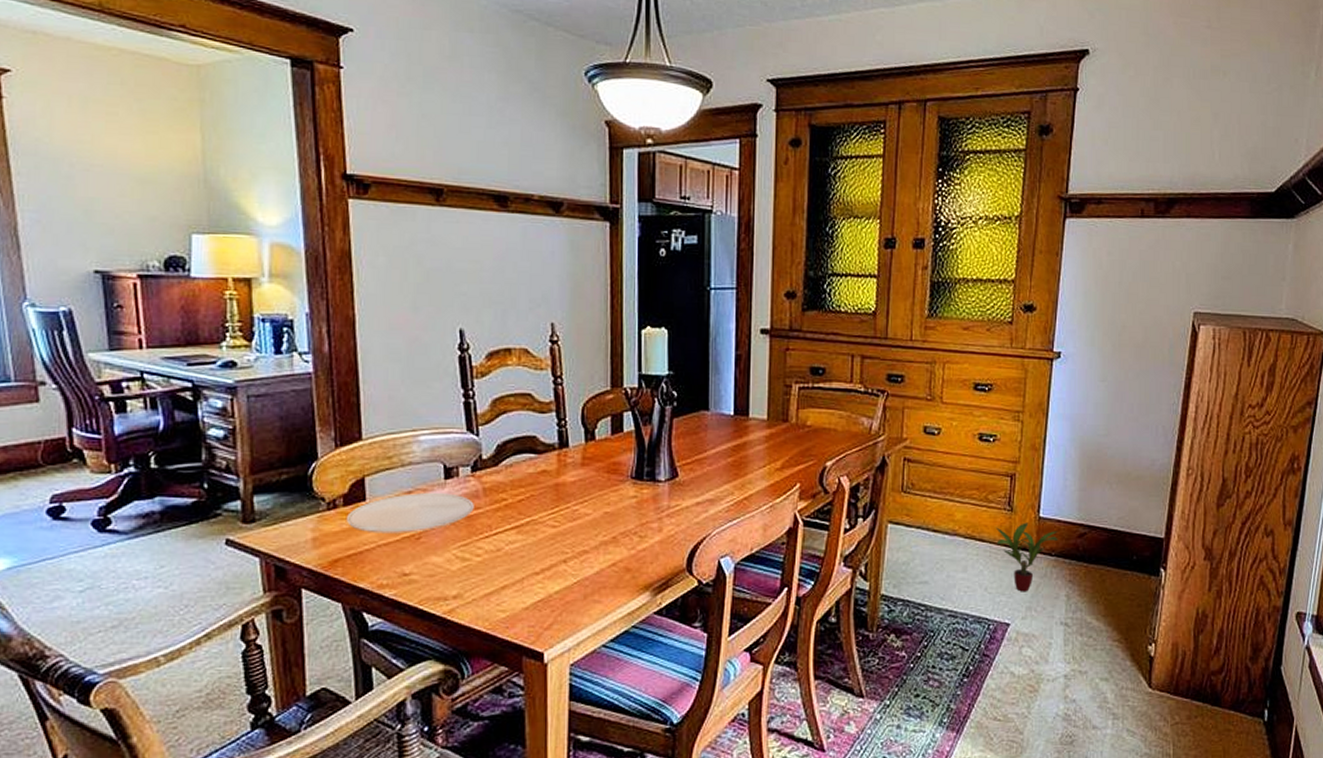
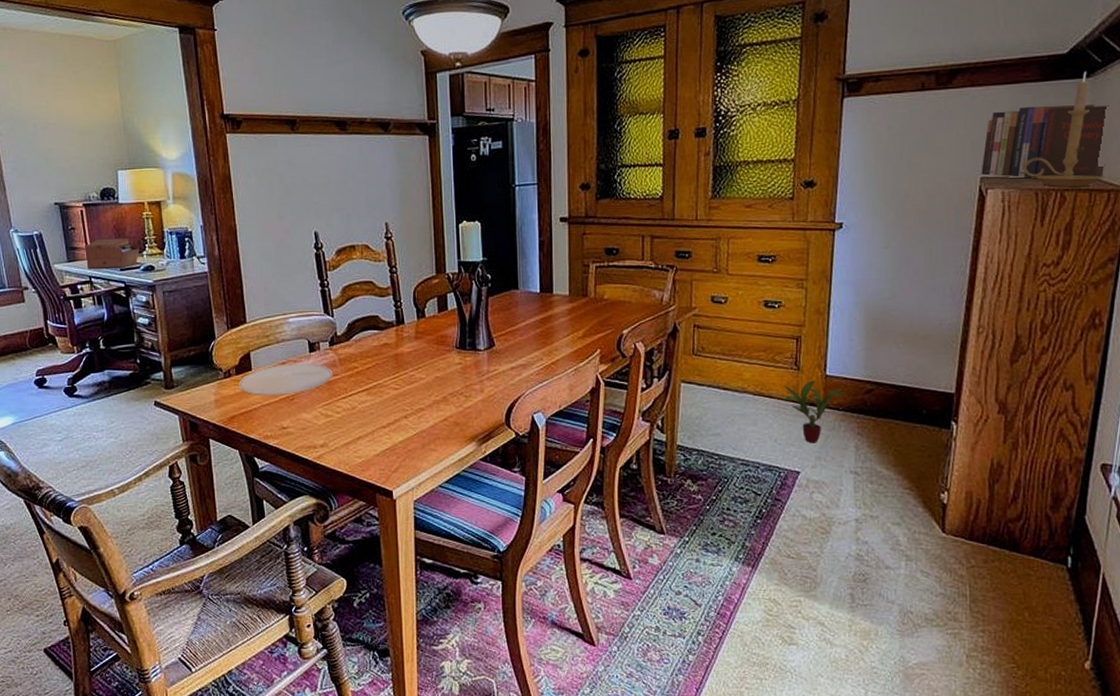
sewing box: none [136,322,217,362] -> present [85,238,140,269]
books: none [1194,242,1310,320] -> present [981,105,1109,178]
candle holder: none [1231,212,1302,329] -> present [1021,72,1101,188]

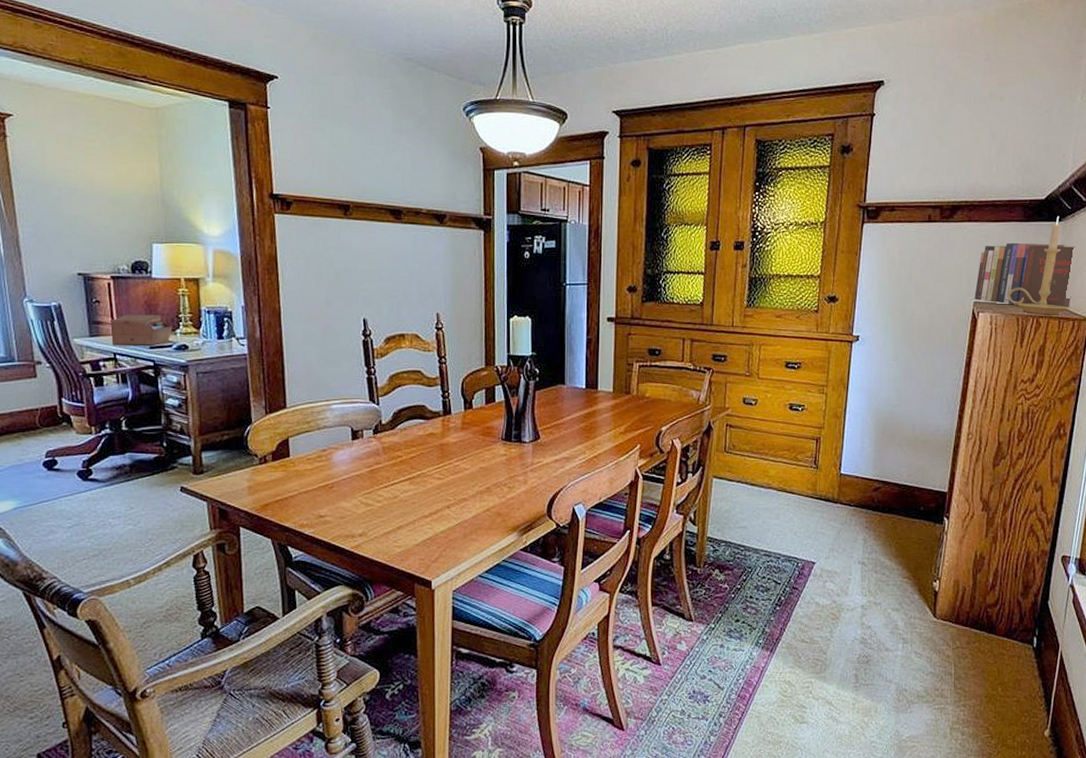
plate: present [239,363,333,396] -> none [275,451,375,483]
potted plant: present [784,380,845,443] -> none [804,478,857,536]

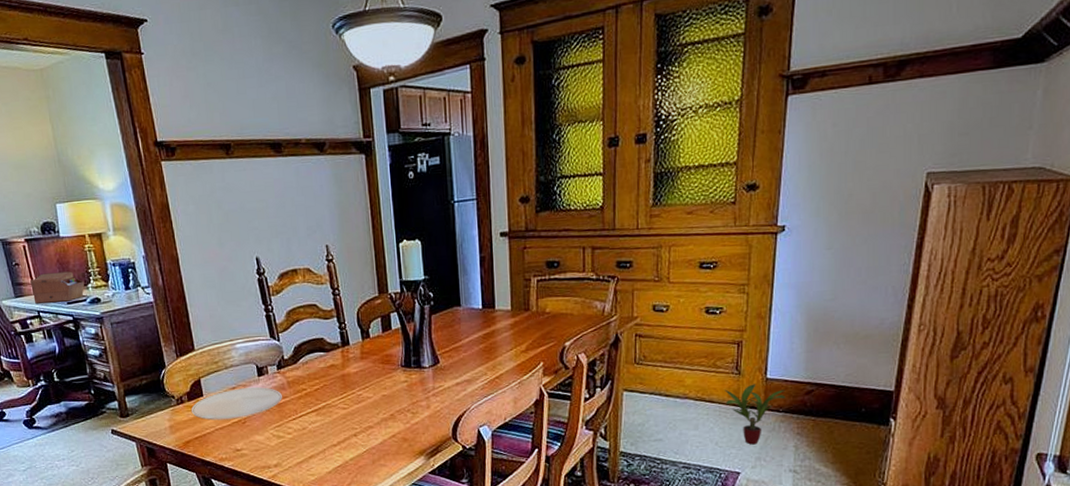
plate: none [275,451,375,483] -> present [191,387,282,421]
potted plant: none [804,478,857,536] -> present [725,384,786,445]
books: present [974,242,1076,308] -> none [927,91,1063,172]
candle holder: present [1006,216,1068,315] -> none [969,56,1051,180]

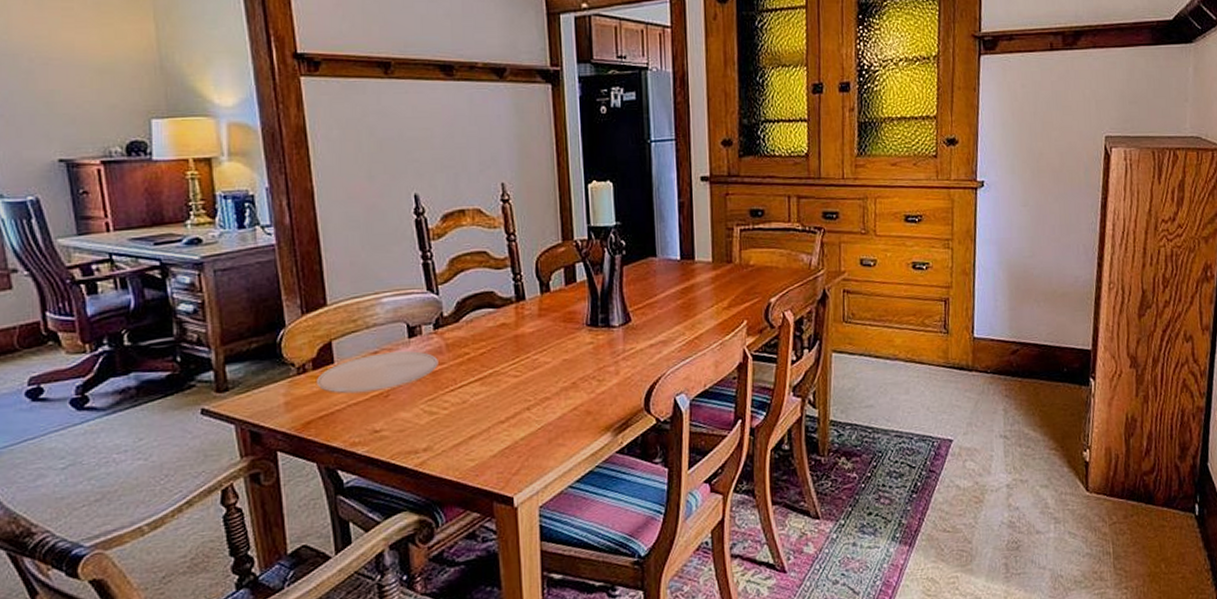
sewing box: present [30,271,85,304] -> none [103,203,182,243]
potted plant: present [725,384,786,445] -> none [934,343,993,409]

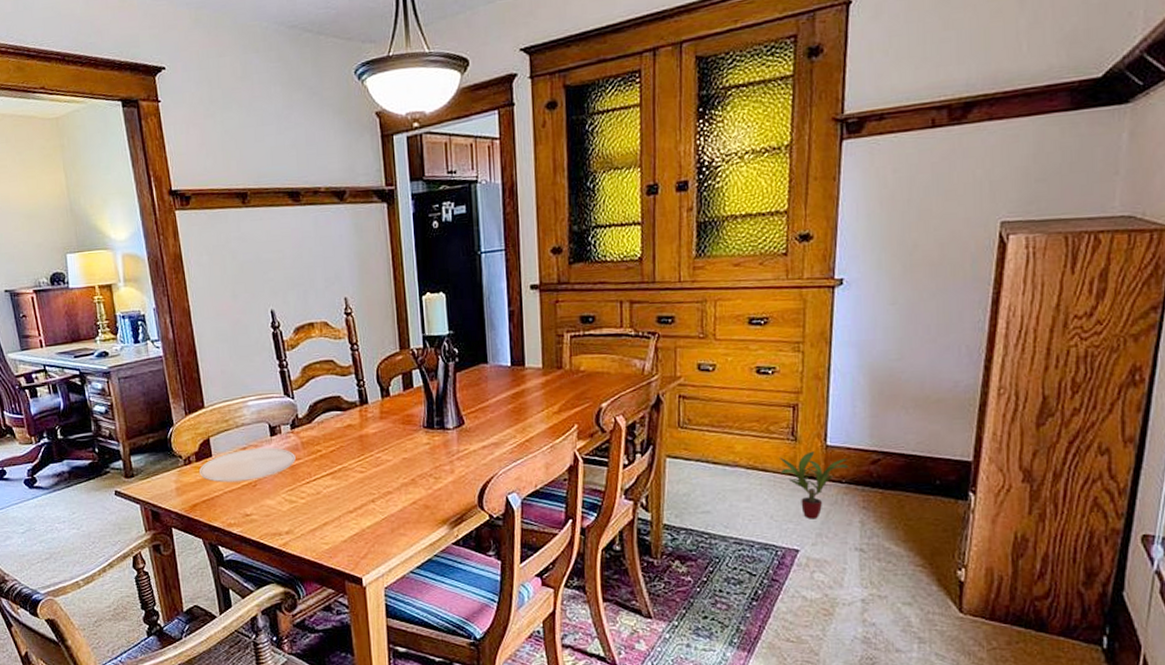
potted plant: none [934,343,993,409] -> present [780,451,849,519]

